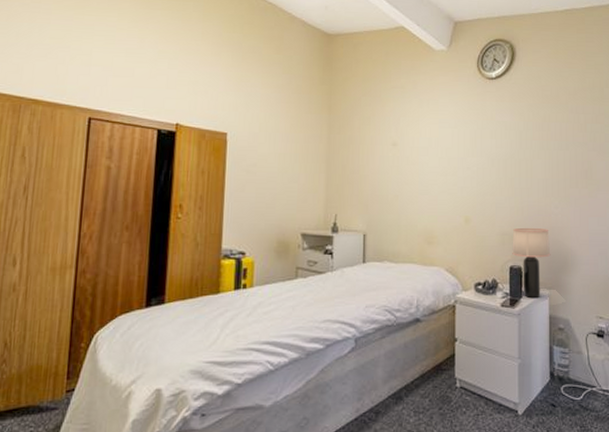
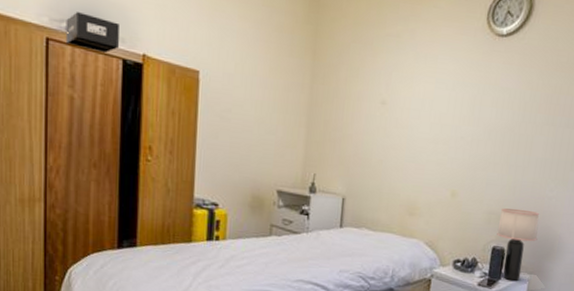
box: none [106,94,156,126] -> present [65,12,119,54]

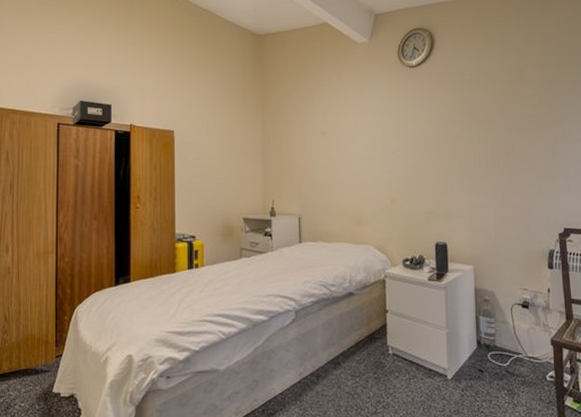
table lamp: present [496,208,539,282] -> none [437,206,475,273]

